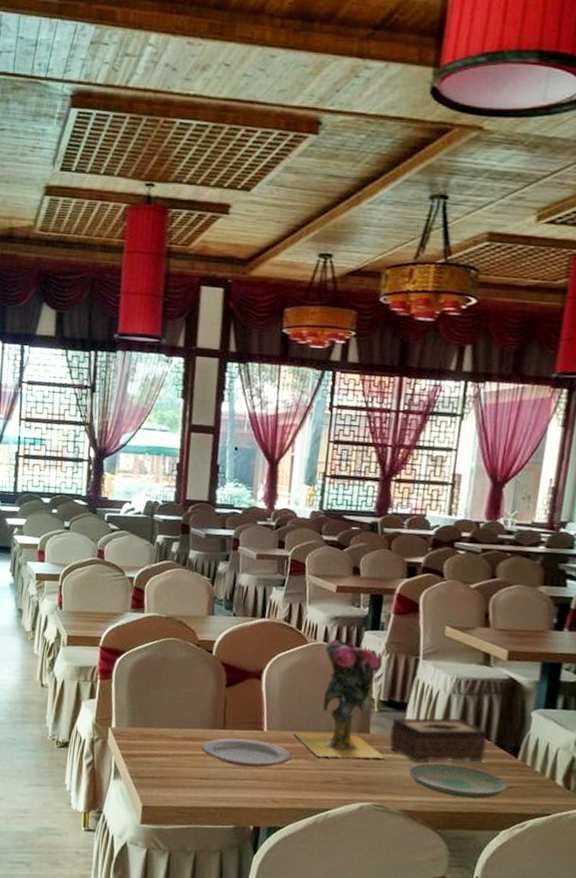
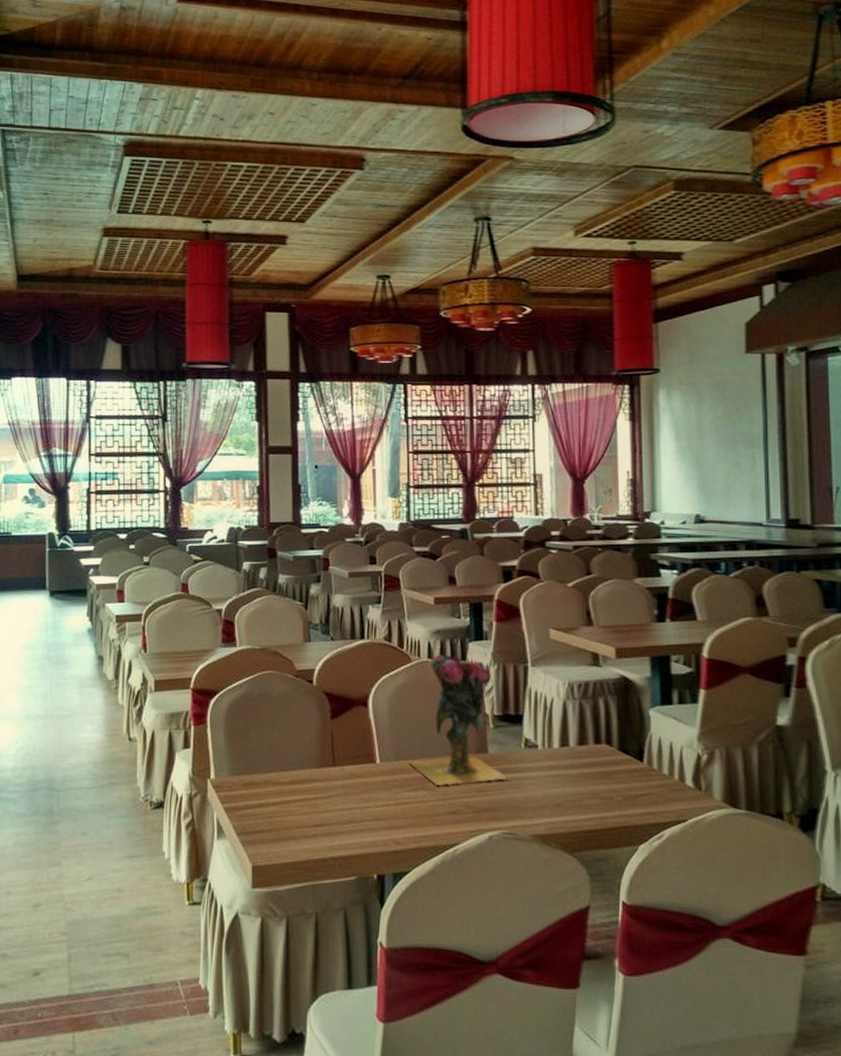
plate: present [201,737,292,768] -> none [311,774,409,807]
tissue box: present [389,717,488,763] -> none [508,725,610,780]
plate: present [408,763,508,799] -> none [534,778,638,813]

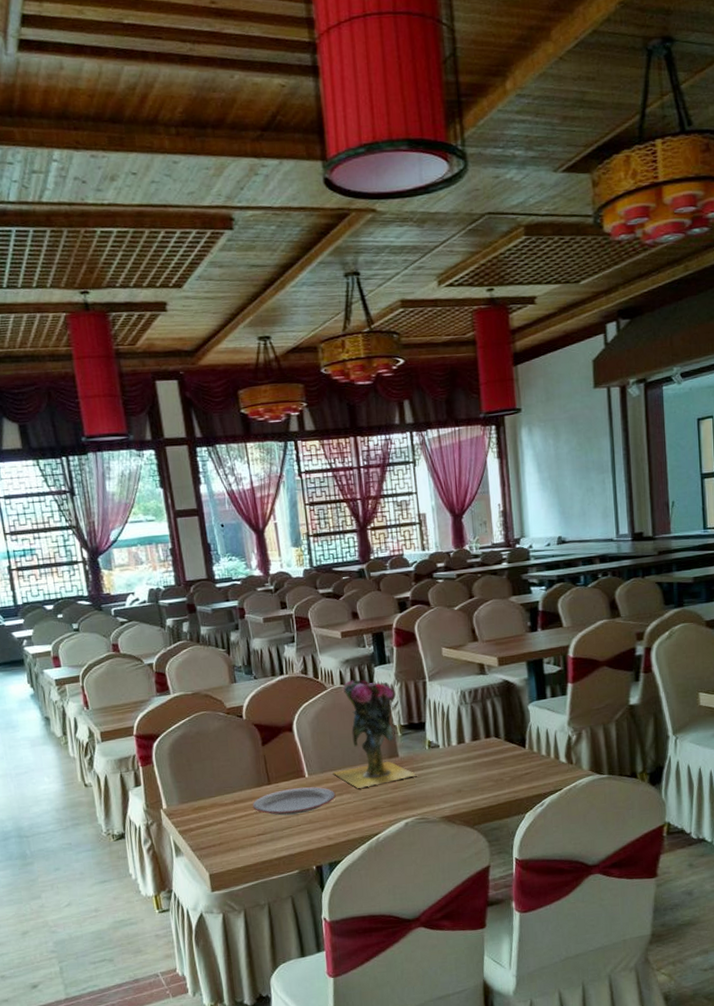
plate: none [311,774,409,807] -> present [252,786,336,816]

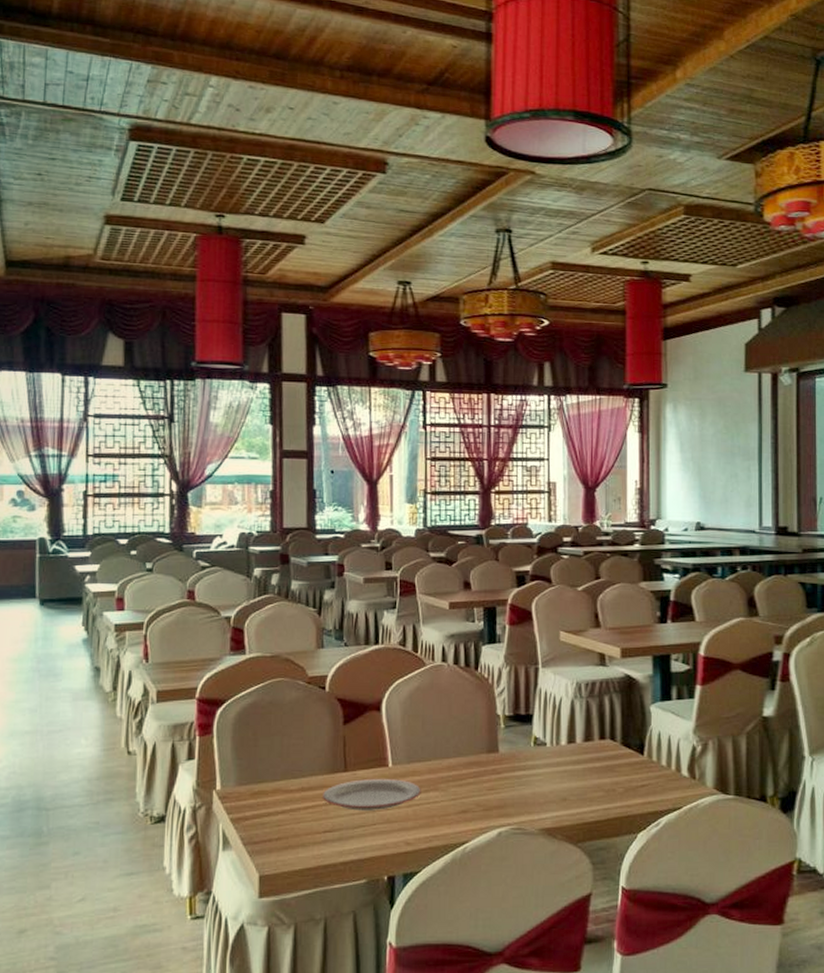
vase: present [332,679,418,788] -> none [421,658,519,786]

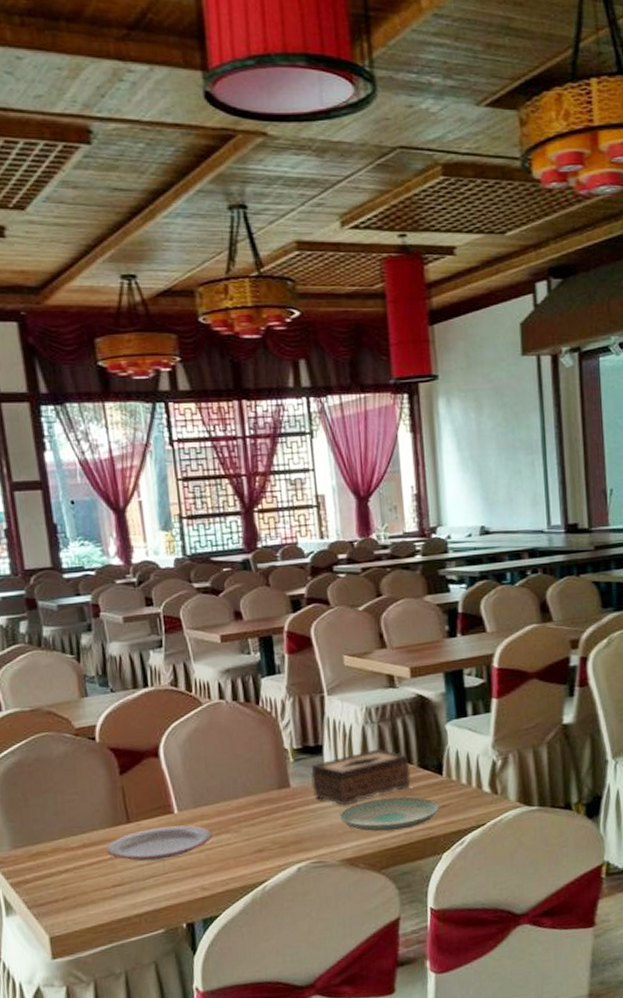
tissue box: none [518,723,613,776] -> present [310,748,411,806]
plate: none [542,773,638,805] -> present [339,796,439,832]

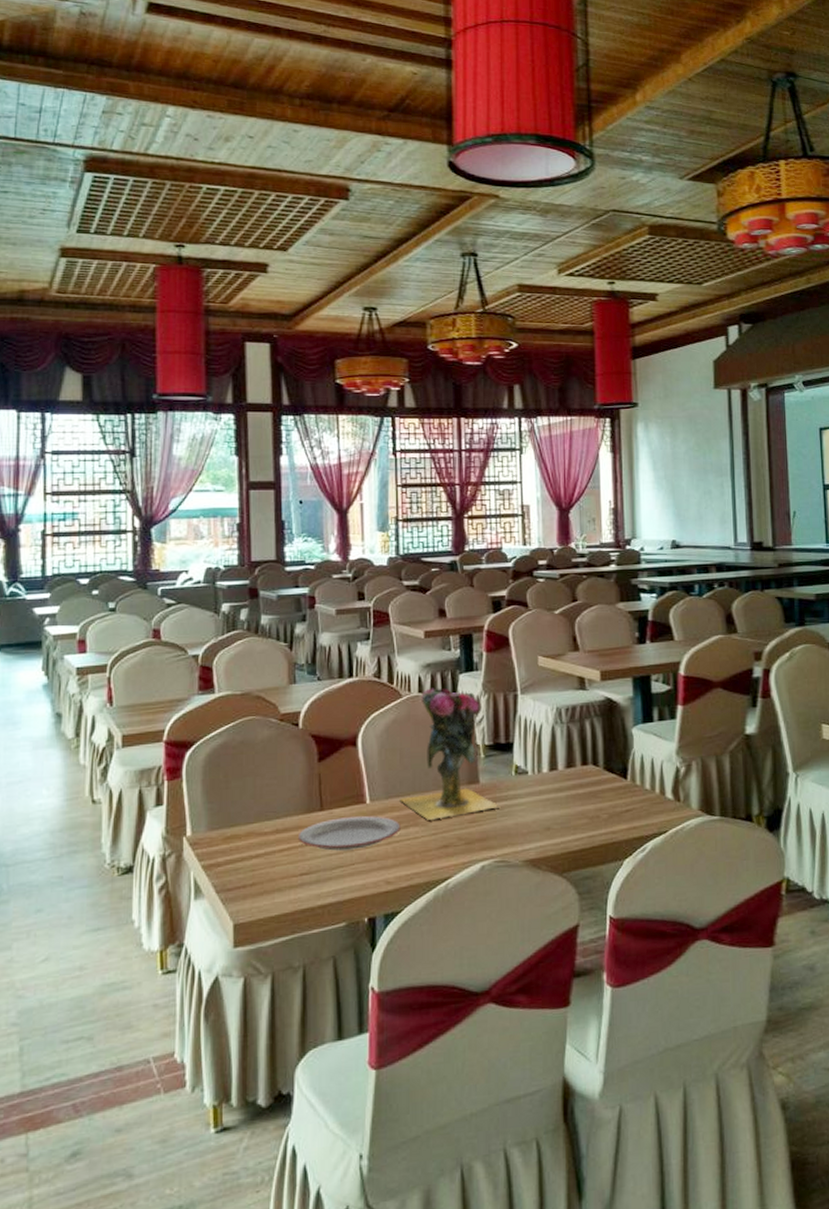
vase: none [208,693,314,826] -> present [399,687,501,820]
tissue box: present [310,748,411,806] -> none [499,749,596,805]
plate: present [339,796,439,832] -> none [525,799,623,833]

